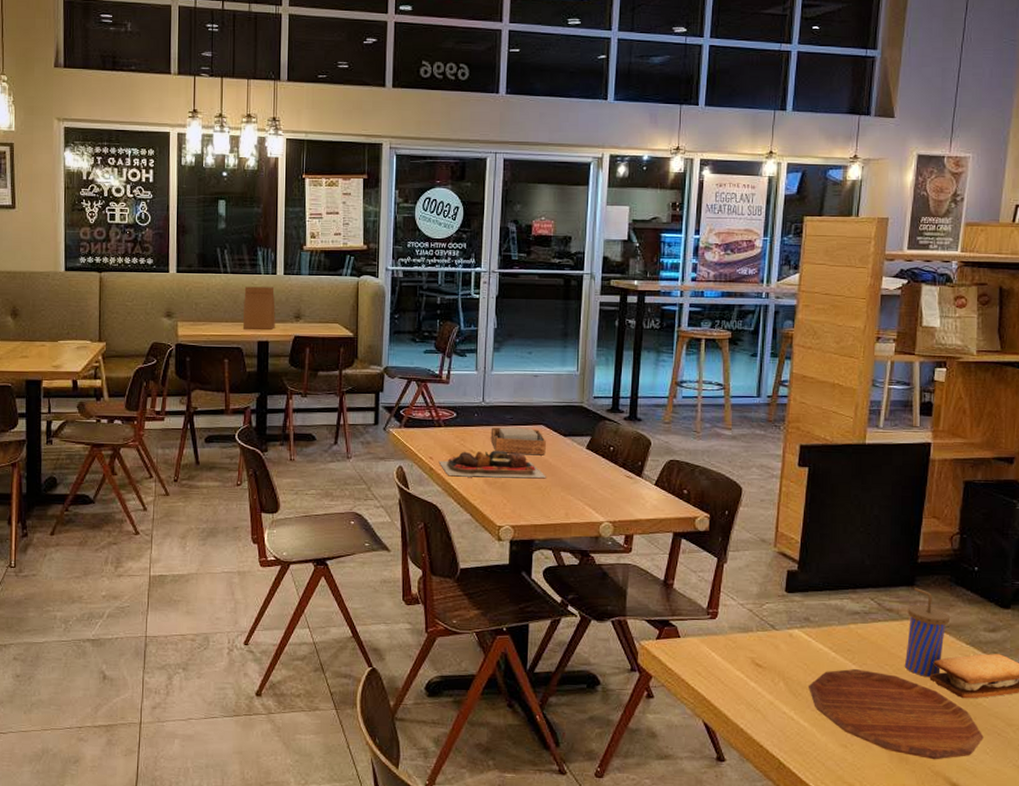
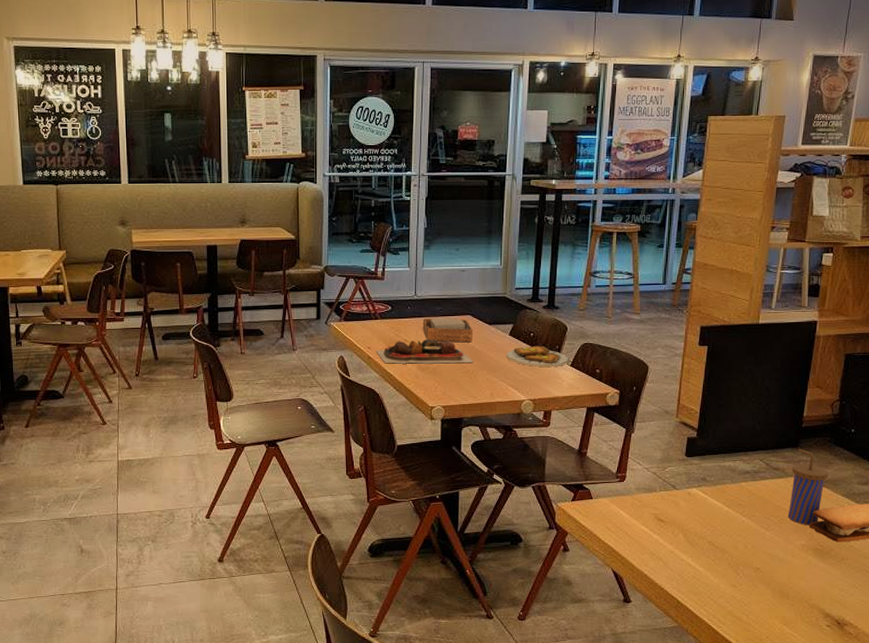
paper bag: present [242,286,275,331] -> none [192,195,222,236]
sandwich: none [582,461,653,486] -> present [506,346,569,368]
tray: present [807,668,984,760] -> none [703,520,854,595]

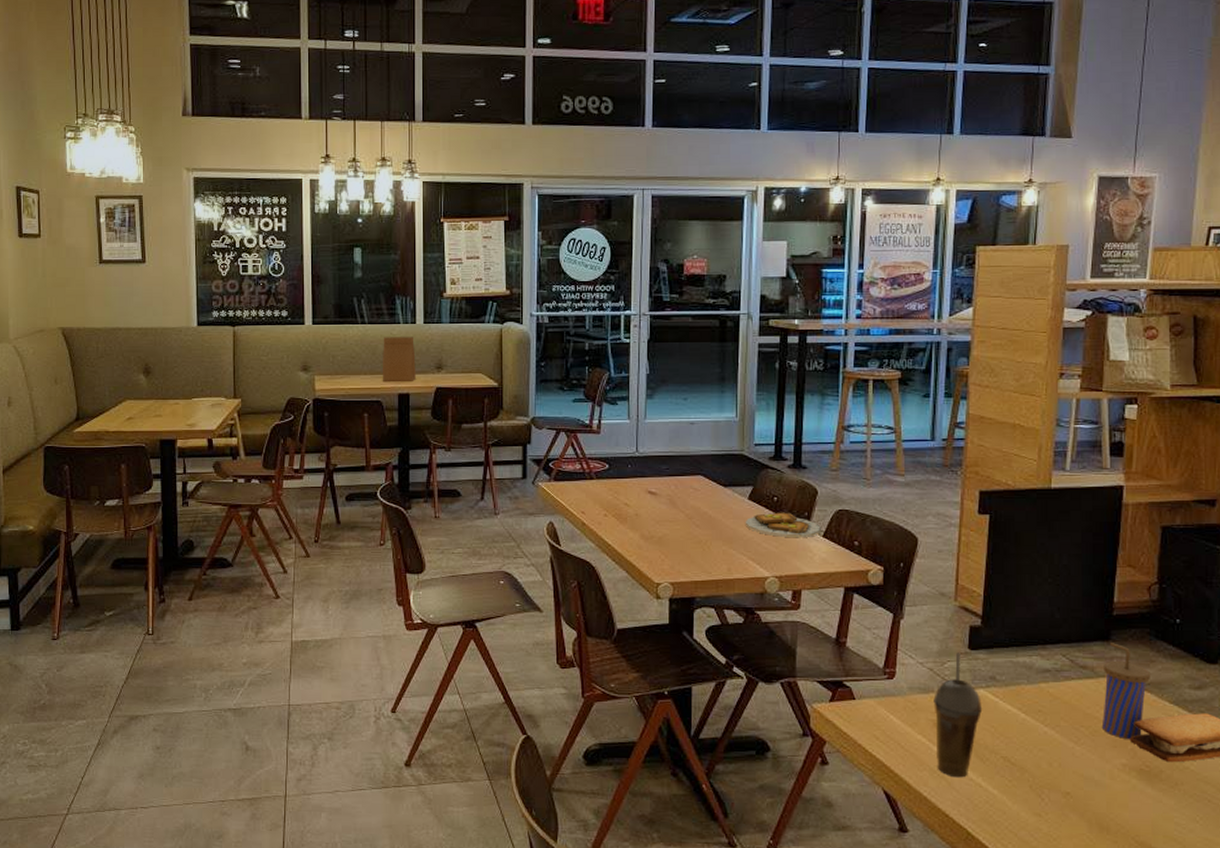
paper bag: none [192,195,222,236] -> present [382,337,416,383]
food tray: present [376,339,473,364] -> none [591,503,706,532]
napkin holder: present [422,317,473,343] -> none [645,478,705,508]
beverage cup: none [655,459,695,559] -> present [933,652,983,778]

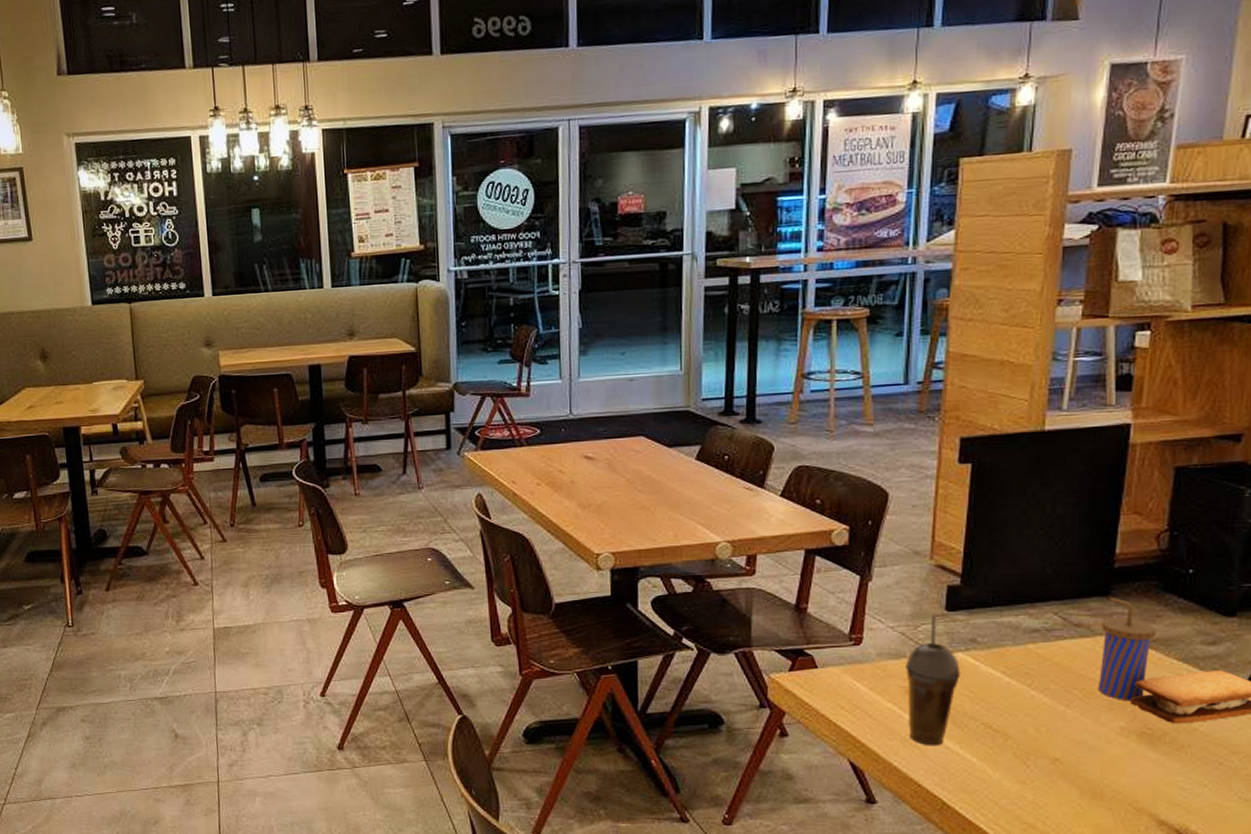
paper bag: present [382,337,416,383] -> none [289,302,327,354]
sandwich: present [745,512,821,538] -> none [692,471,778,499]

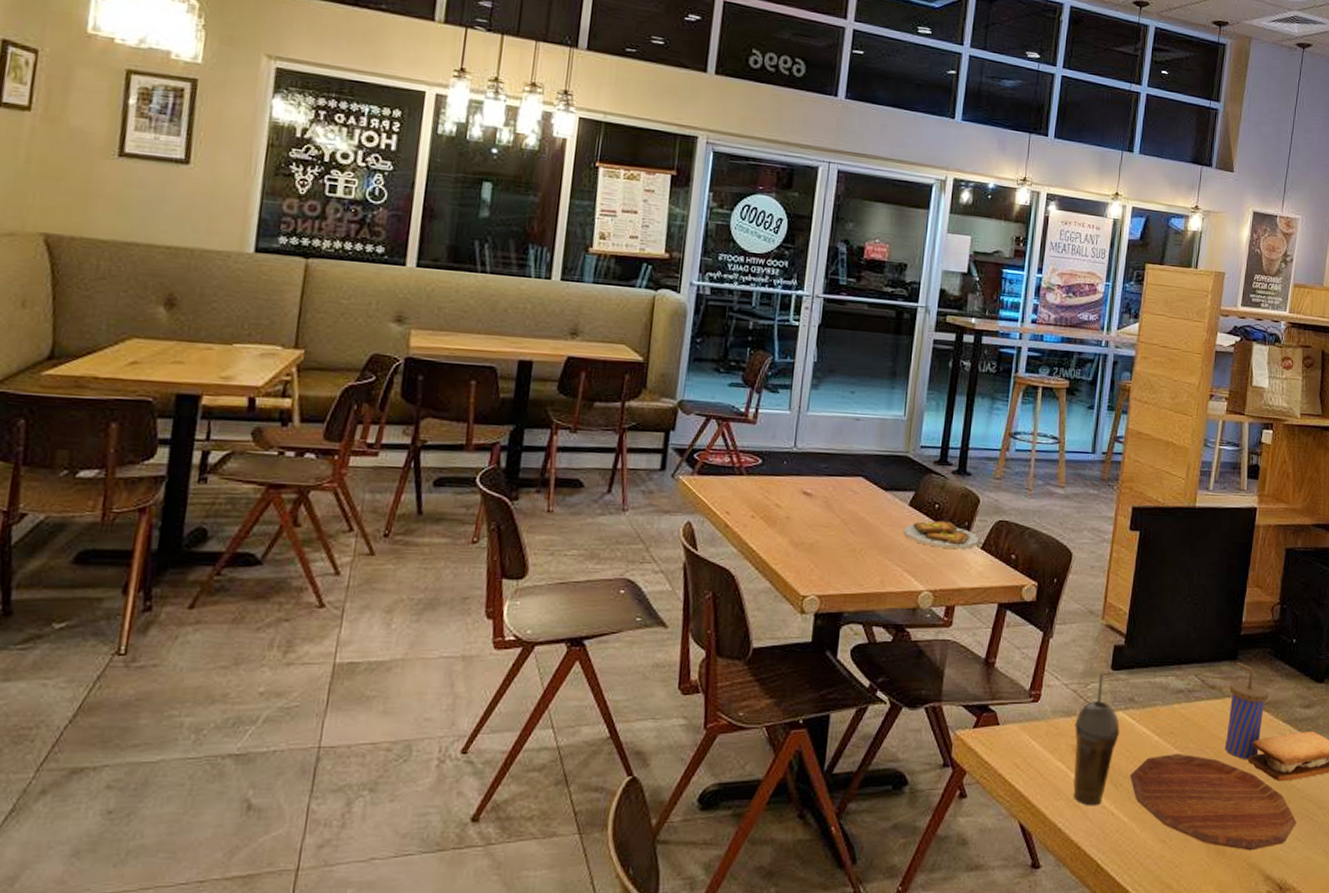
sandwich: none [692,471,778,499] -> present [903,520,980,550]
tray: none [975,694,1200,795] -> present [1129,753,1297,851]

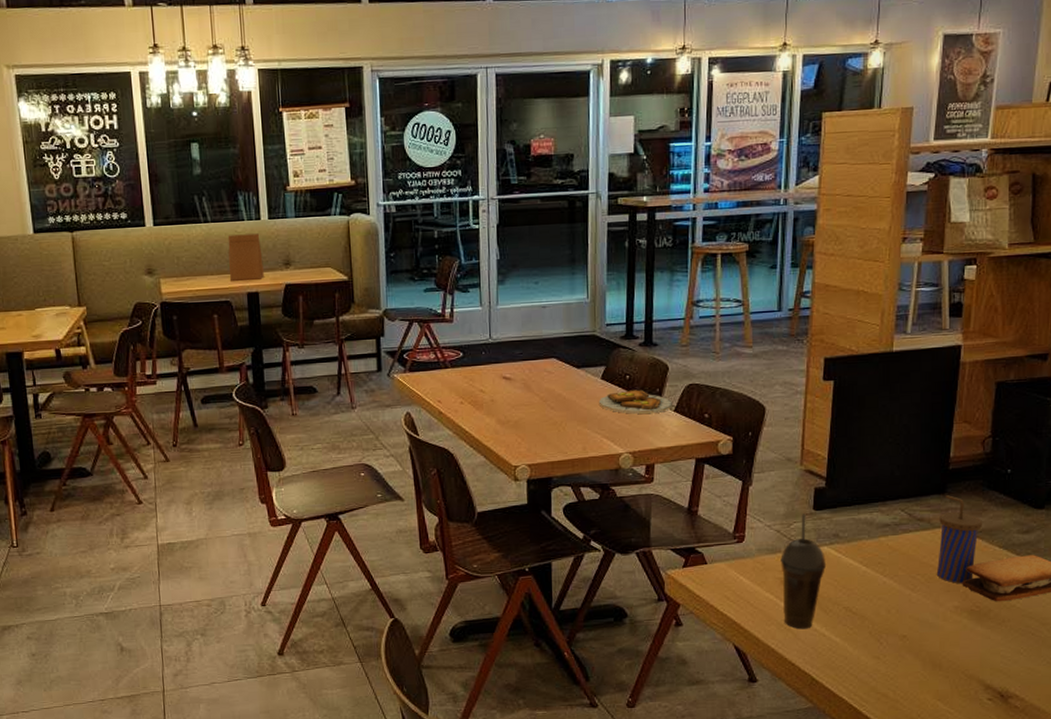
paper bag: none [500,291,547,348] -> present [227,233,264,282]
tray: present [1129,753,1297,851] -> none [838,580,1017,664]

